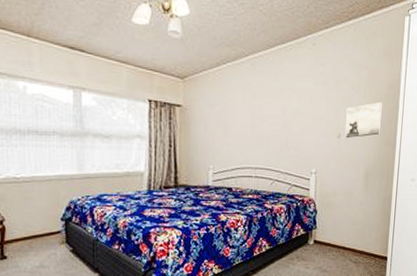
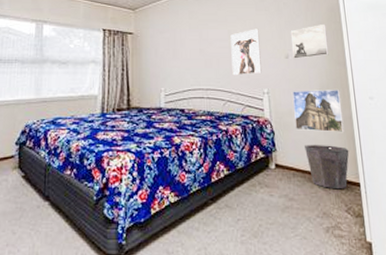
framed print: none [282,105,314,155] -> present [230,29,262,76]
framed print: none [337,170,385,213] -> present [293,90,345,133]
waste bin: none [343,222,383,263] -> present [305,144,349,190]

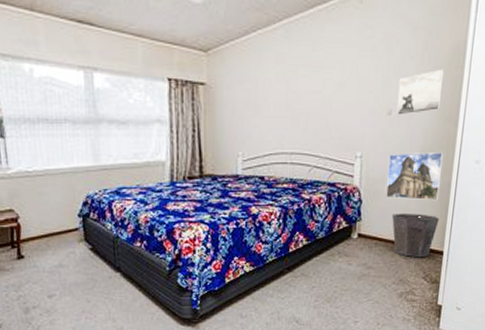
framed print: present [230,29,262,76] -> none [322,76,361,137]

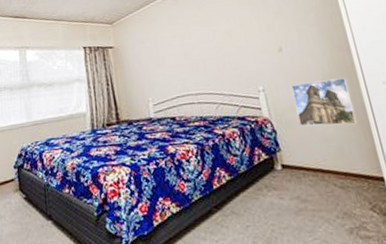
waste bin: present [392,212,439,258] -> none [312,139,368,187]
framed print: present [396,70,445,115] -> none [280,9,329,51]

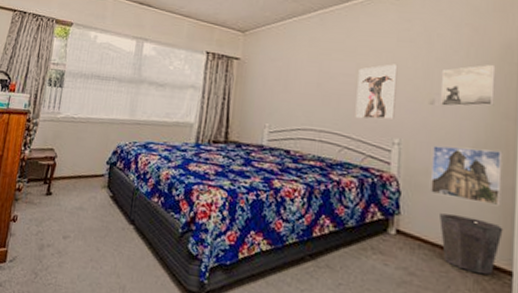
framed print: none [215,24,254,77] -> present [355,64,398,120]
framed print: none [280,9,329,51] -> present [440,65,496,107]
waste bin: none [312,139,368,187] -> present [439,213,503,275]

